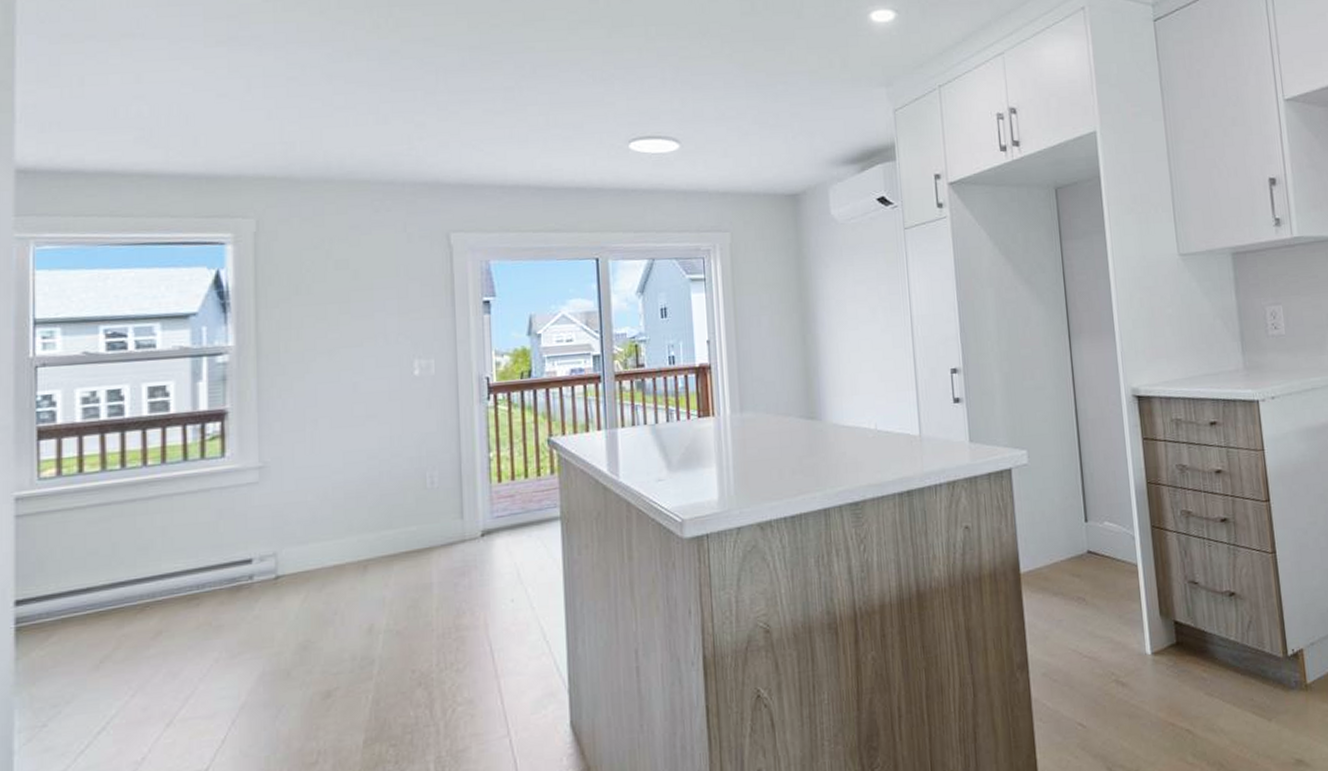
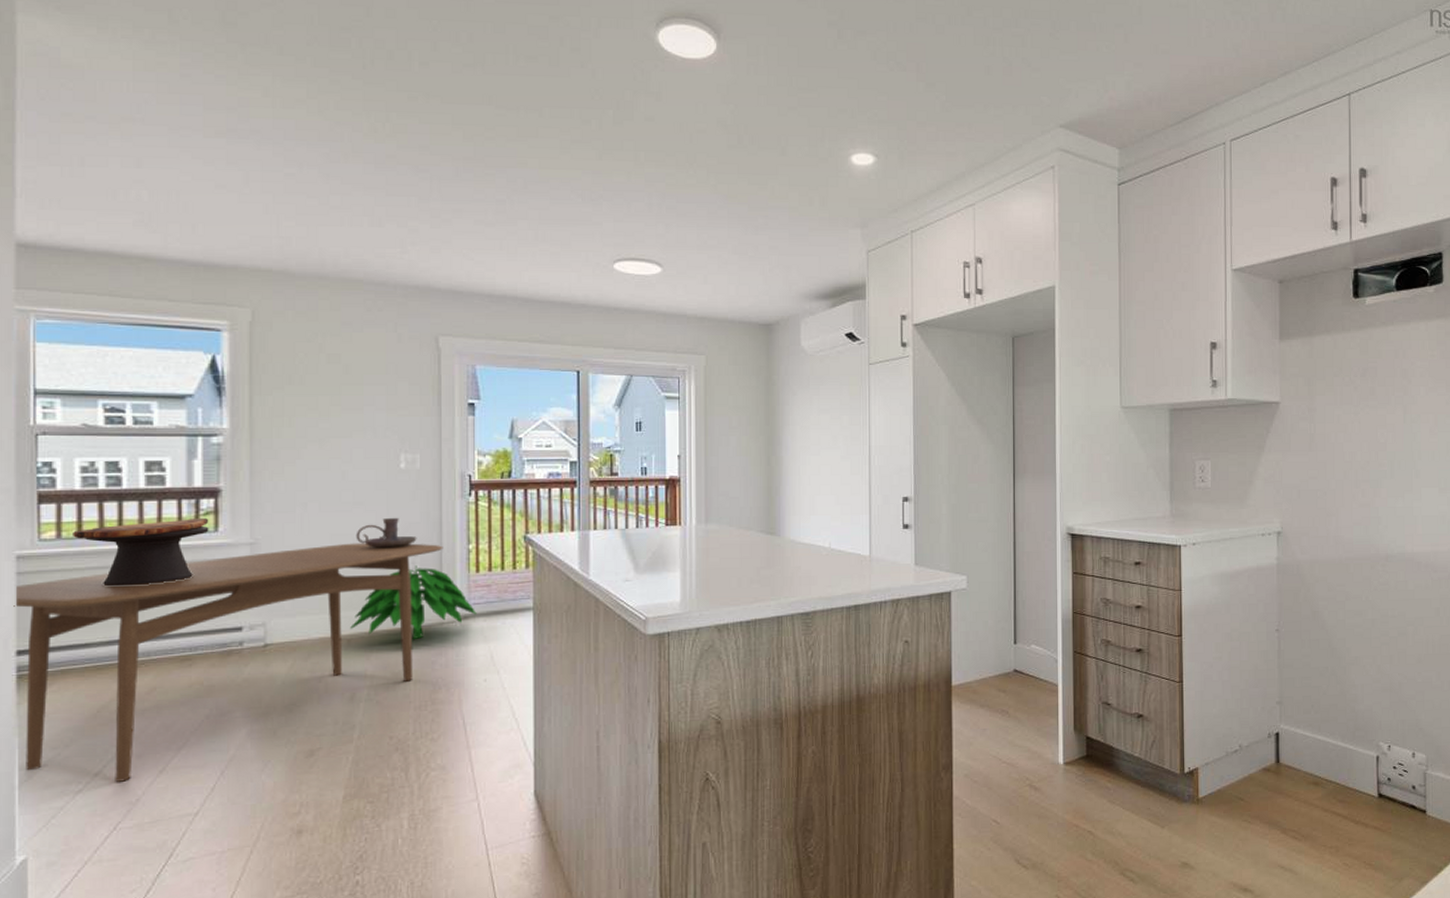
dining table: none [12,454,463,740] -> present [13,542,443,782]
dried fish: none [74,443,216,524] -> present [73,518,209,587]
indoor plant: none [366,479,501,560] -> present [350,565,477,639]
candle holder: none [369,428,434,464] -> present [356,517,417,549]

